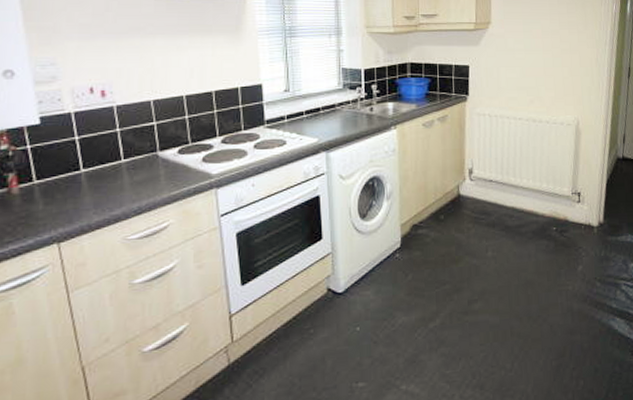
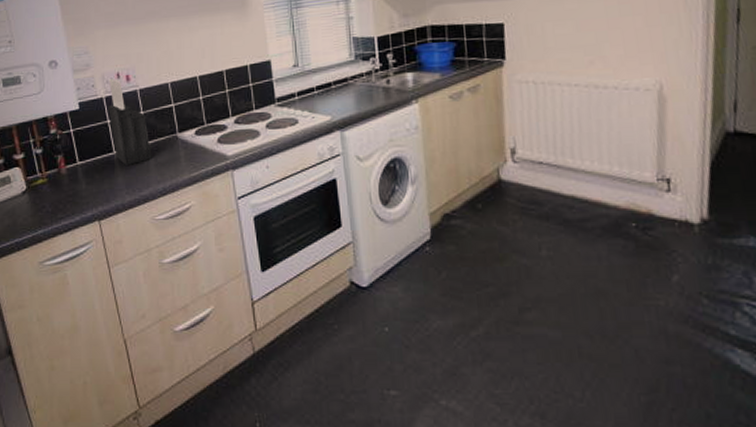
knife block: none [76,93,128,184] -> present [108,79,152,165]

